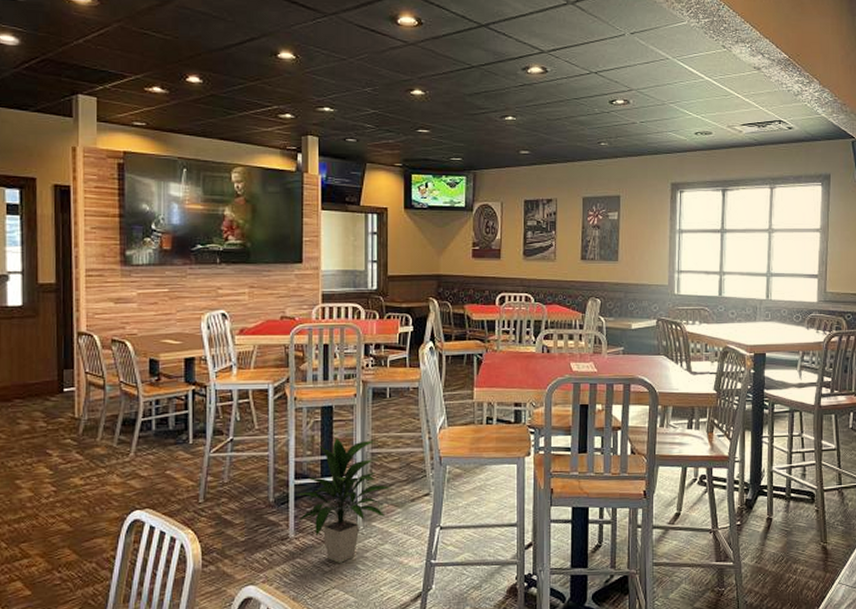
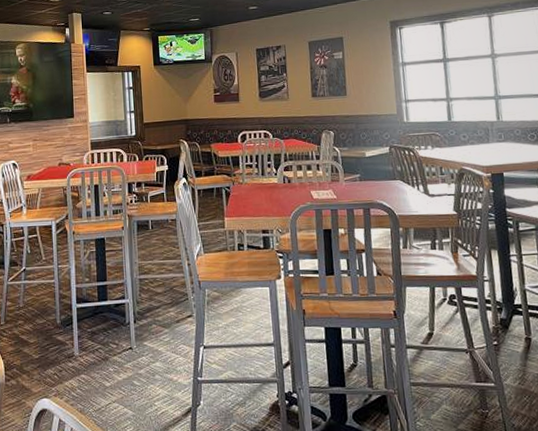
indoor plant: present [295,437,393,563] -> none [78,265,160,379]

